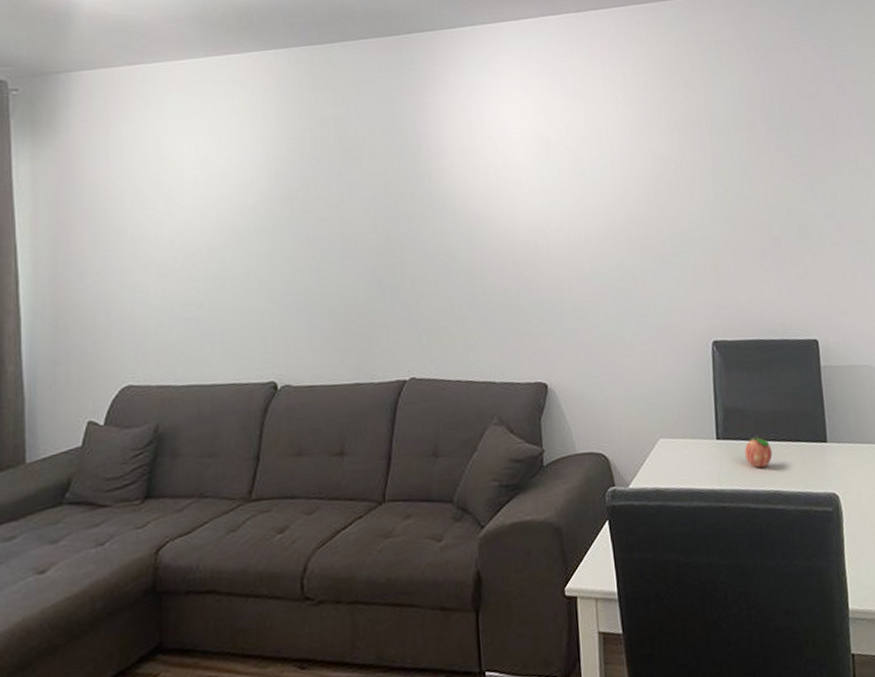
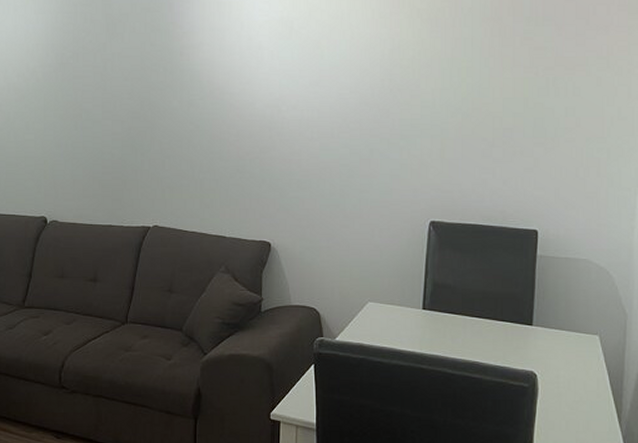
fruit: present [744,434,773,468] -> none [447,310,476,340]

